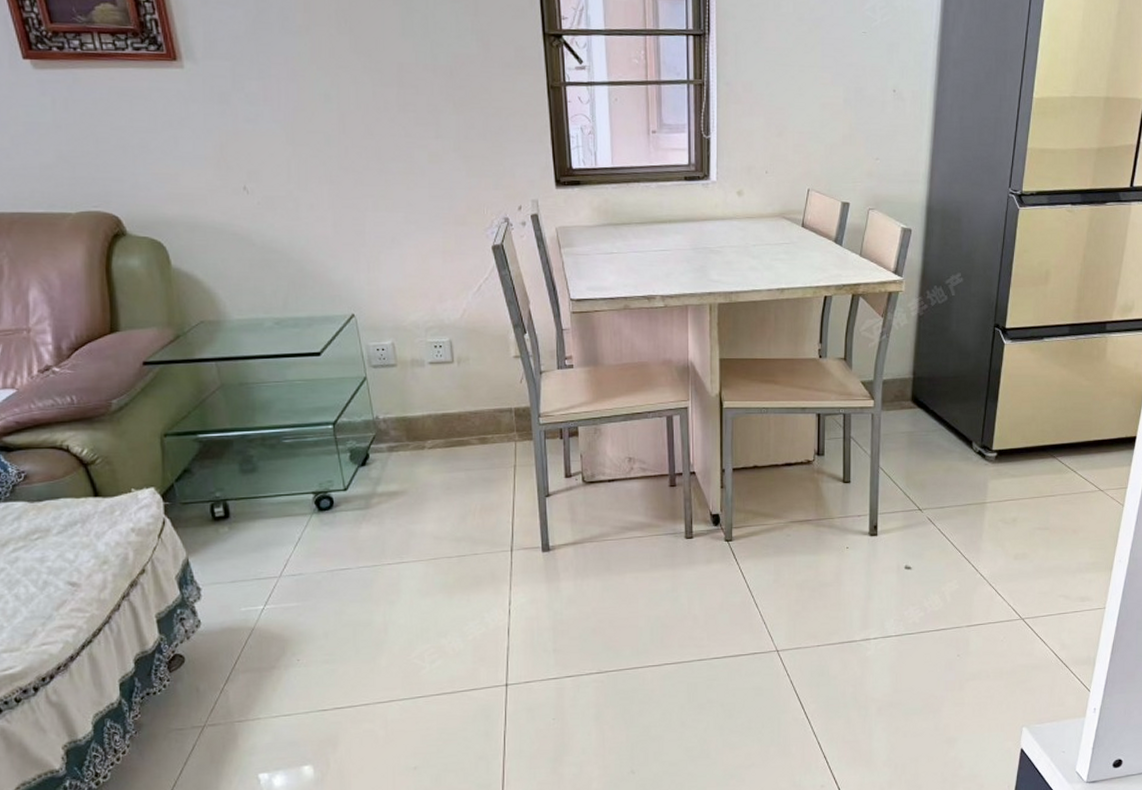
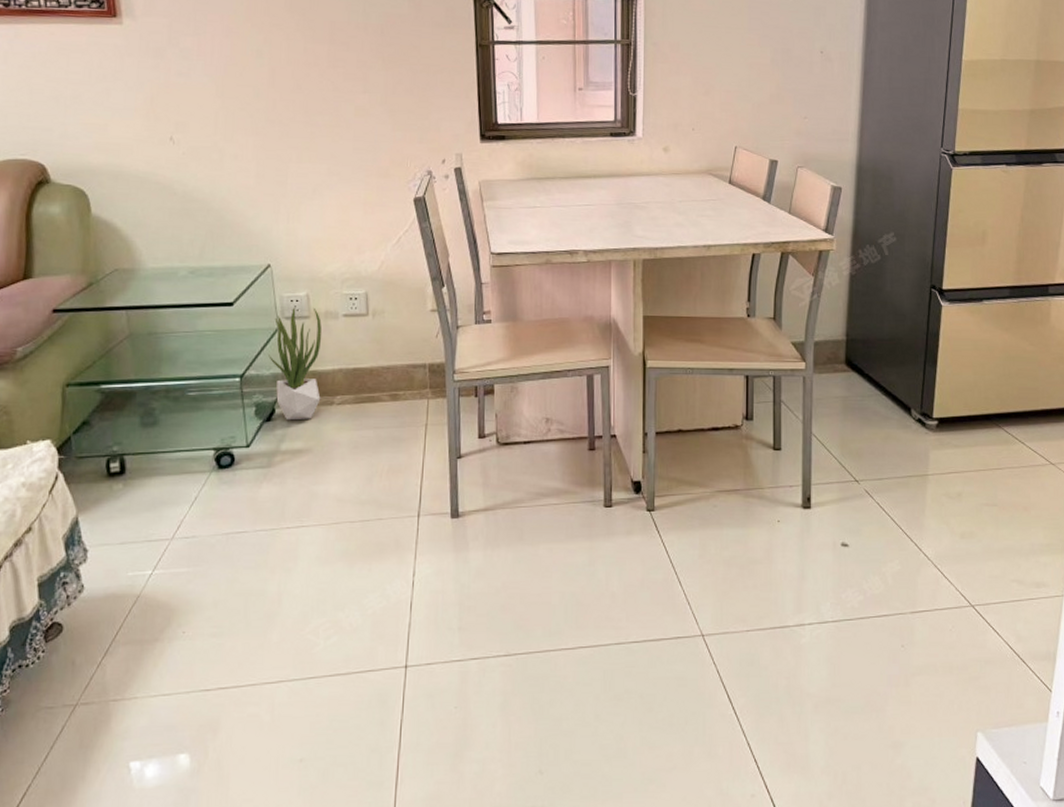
potted plant: none [359,356,412,465] -> present [268,307,322,421]

